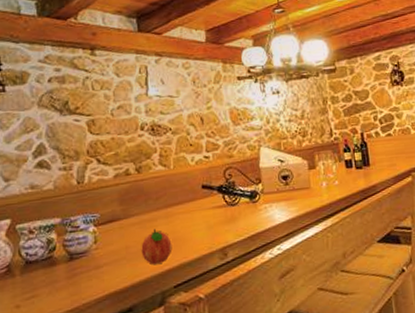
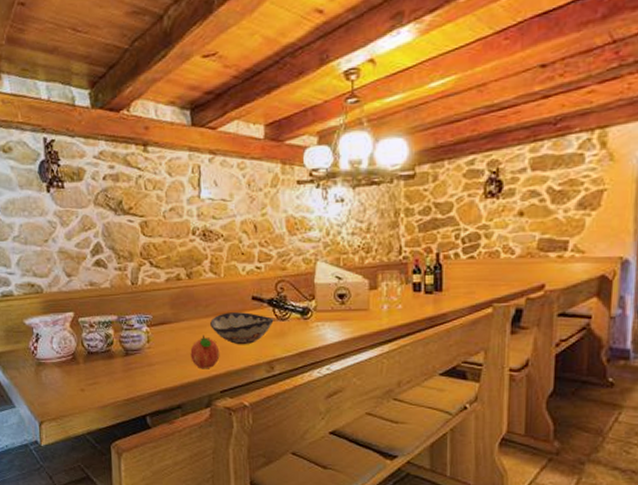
decorative bowl: none [161,201,224,235] -> present [210,312,274,345]

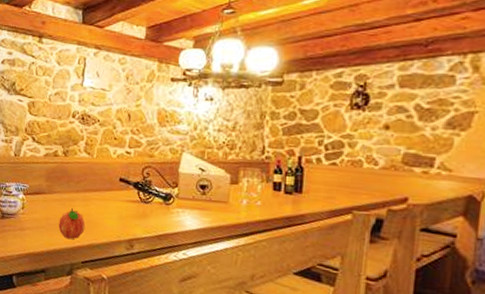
decorative bowl: present [210,312,274,345] -> none [79,190,138,222]

